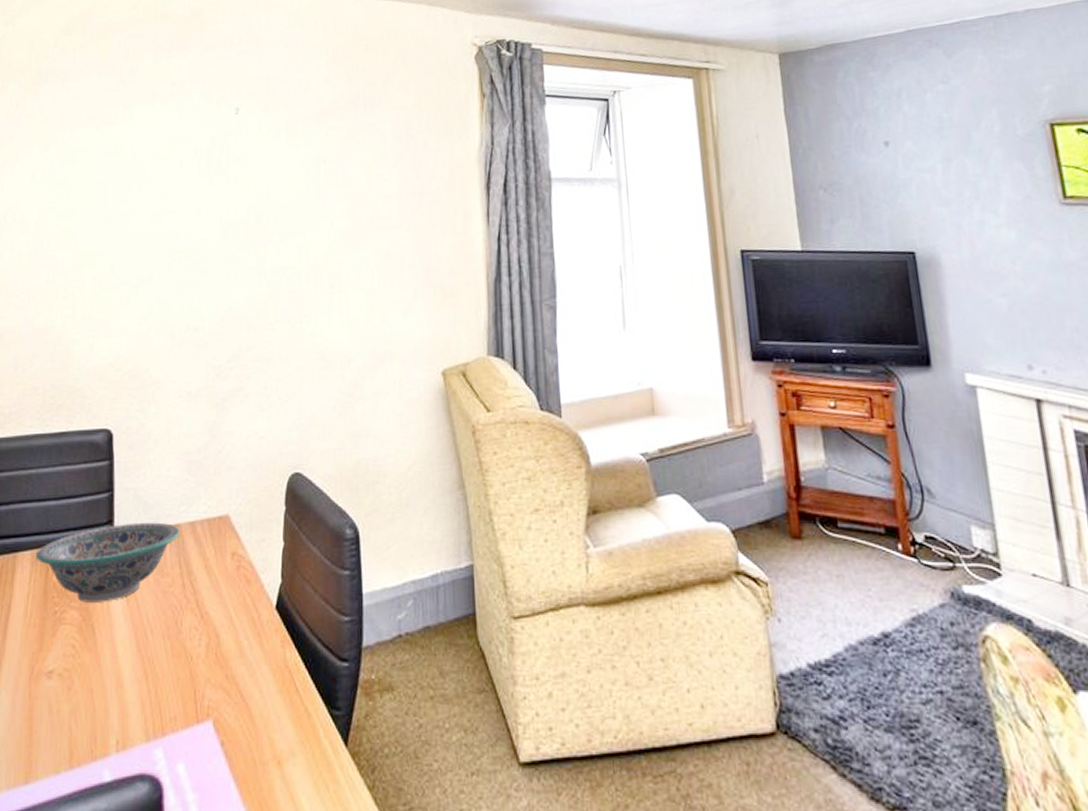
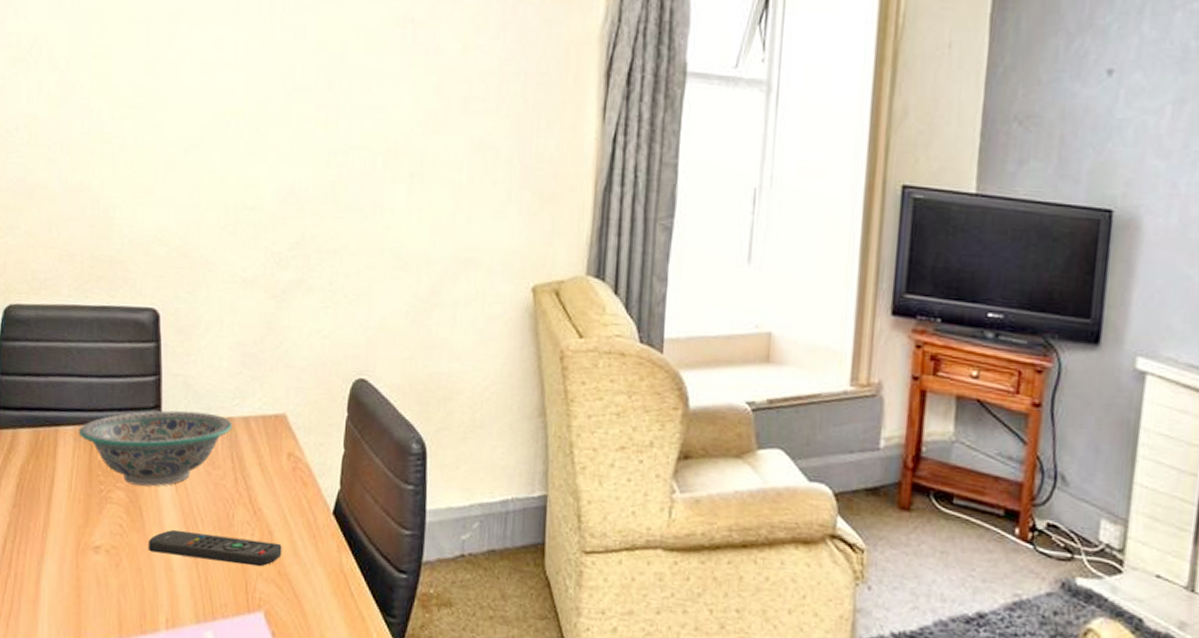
remote control: none [99,644,229,673] -> present [148,529,282,567]

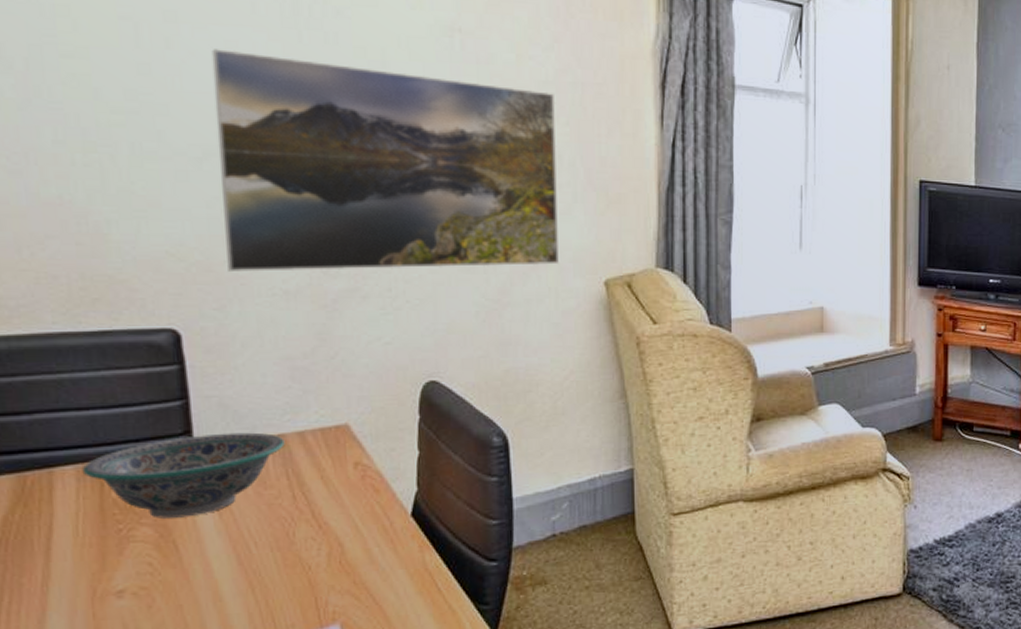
remote control: present [148,529,282,567] -> none [188,553,356,586]
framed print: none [200,47,498,267] -> present [211,49,559,272]

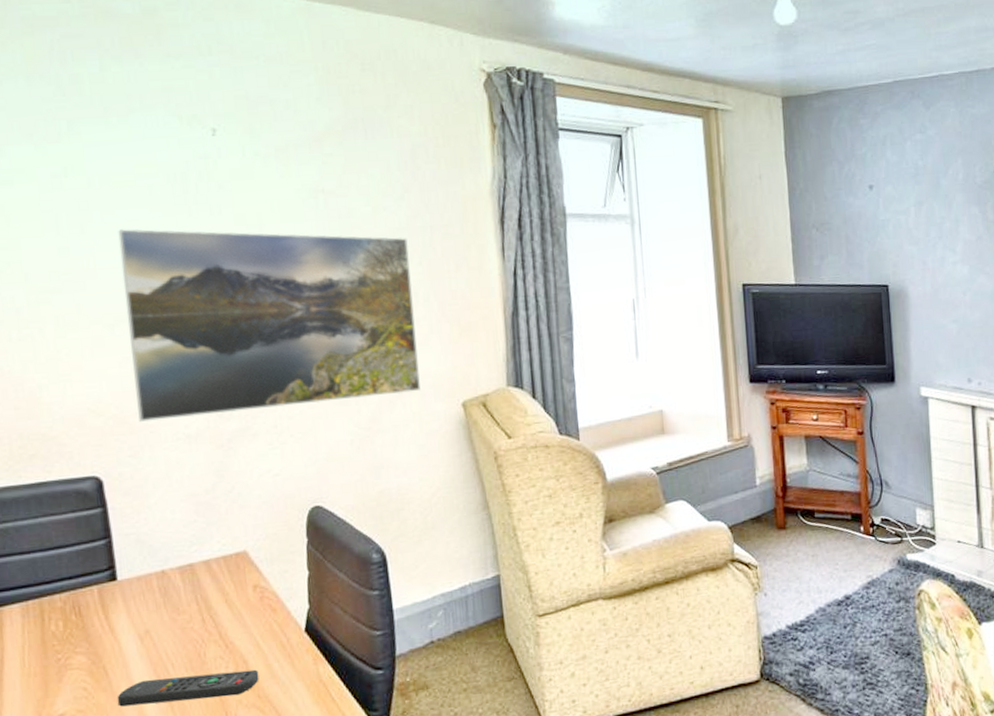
decorative bowl: present [82,432,285,518] -> none [26,563,194,647]
remote control: none [188,553,356,586] -> present [117,669,259,707]

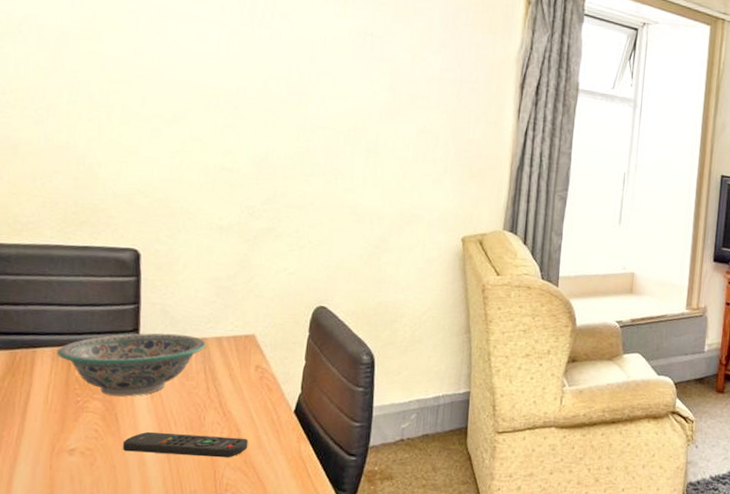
decorative bowl: none [26,563,194,647] -> present [56,333,206,397]
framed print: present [118,229,421,422] -> none [180,39,438,222]

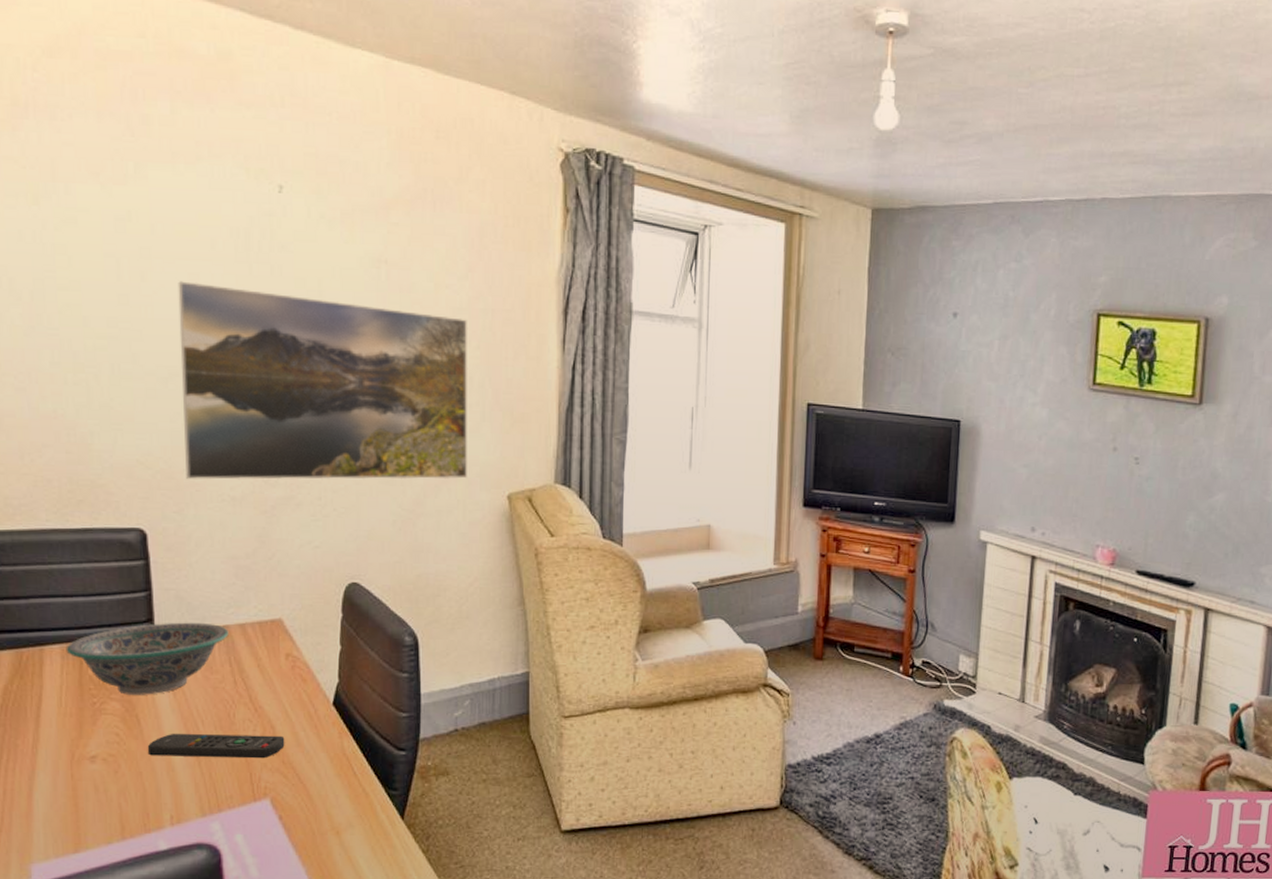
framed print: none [180,39,438,222] -> present [178,281,468,480]

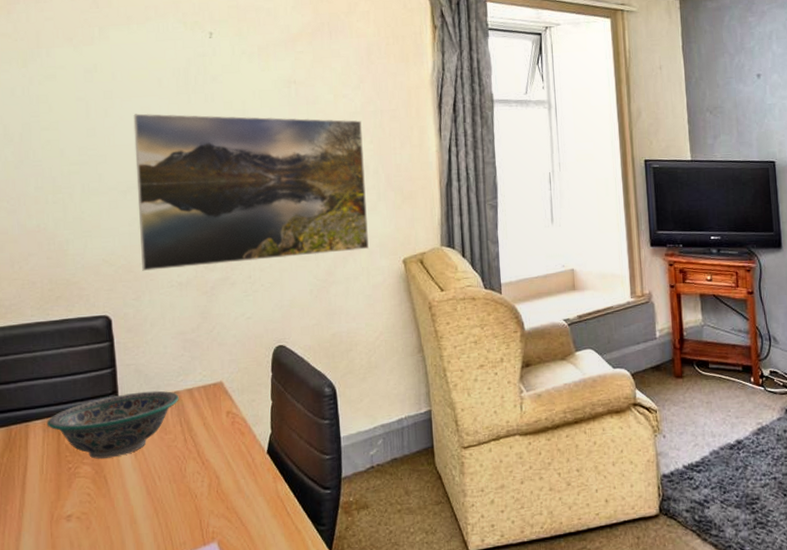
remote control: present [147,733,285,759] -> none [113,484,228,511]

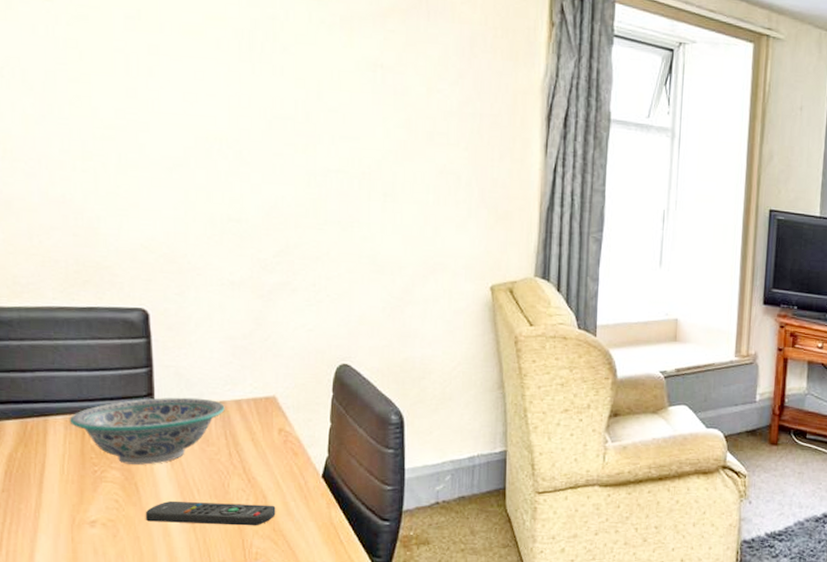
remote control: none [113,484,228,511] -> present [145,500,276,526]
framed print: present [133,113,369,271] -> none [184,77,458,270]

